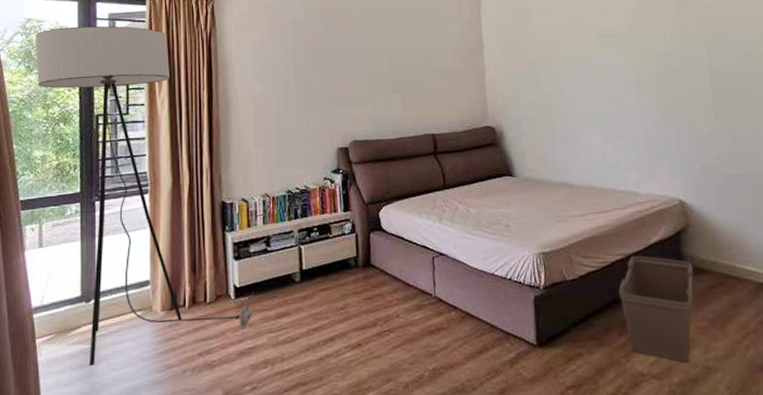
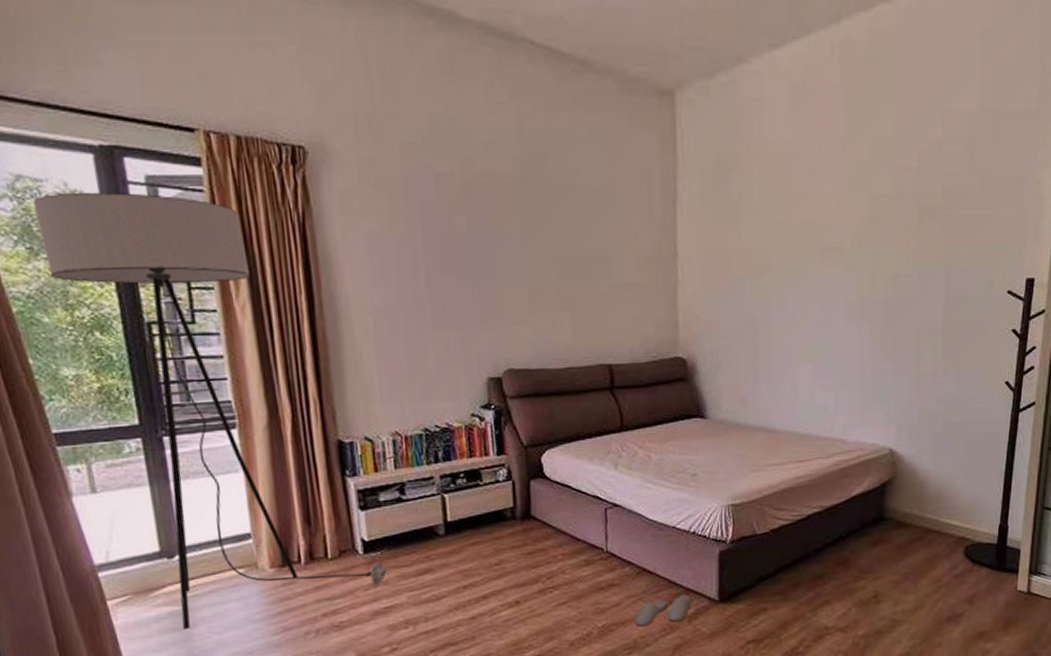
slippers: none [461,338,512,370] -> present [634,594,691,627]
bicycle basket: present [618,255,694,363] -> none [812,508,894,616]

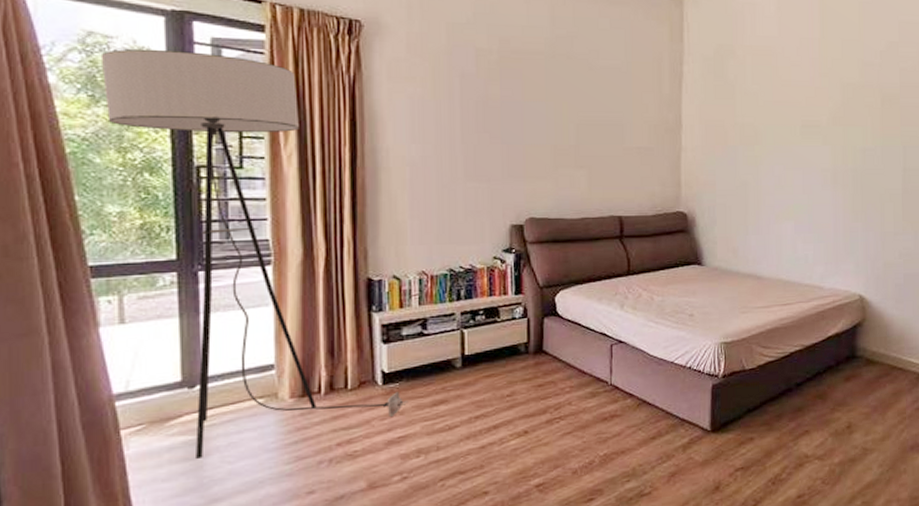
slippers: present [634,594,691,627] -> none [633,424,686,455]

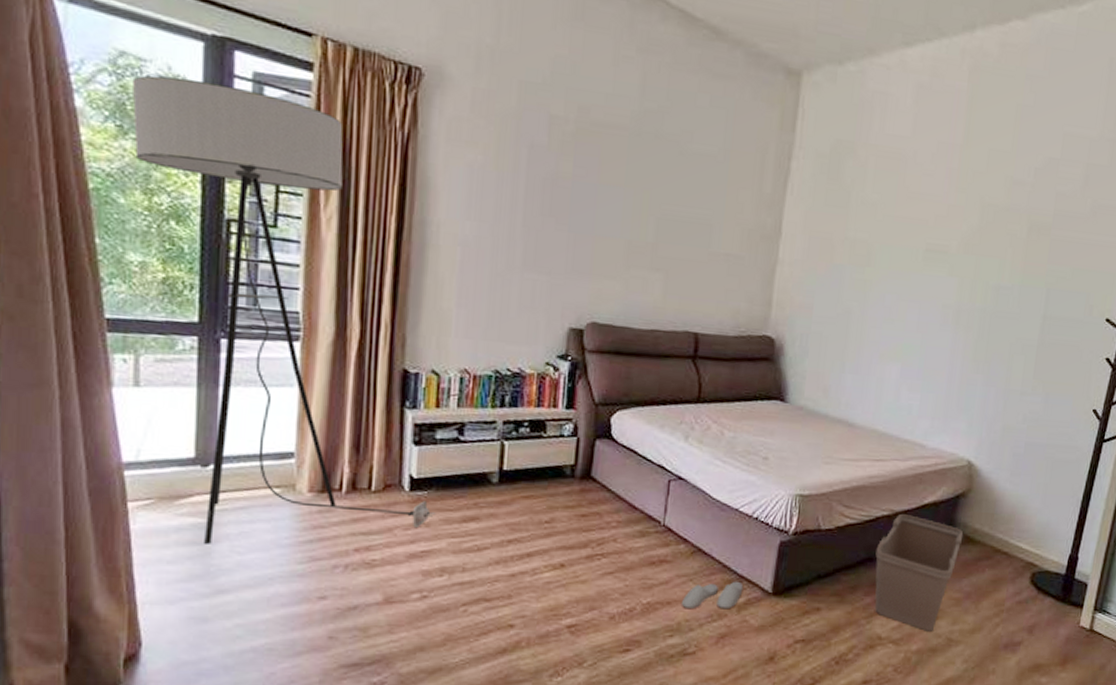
slippers: none [633,424,686,455] -> present [681,581,744,610]
bicycle basket: none [794,347,864,445] -> present [875,514,964,631]

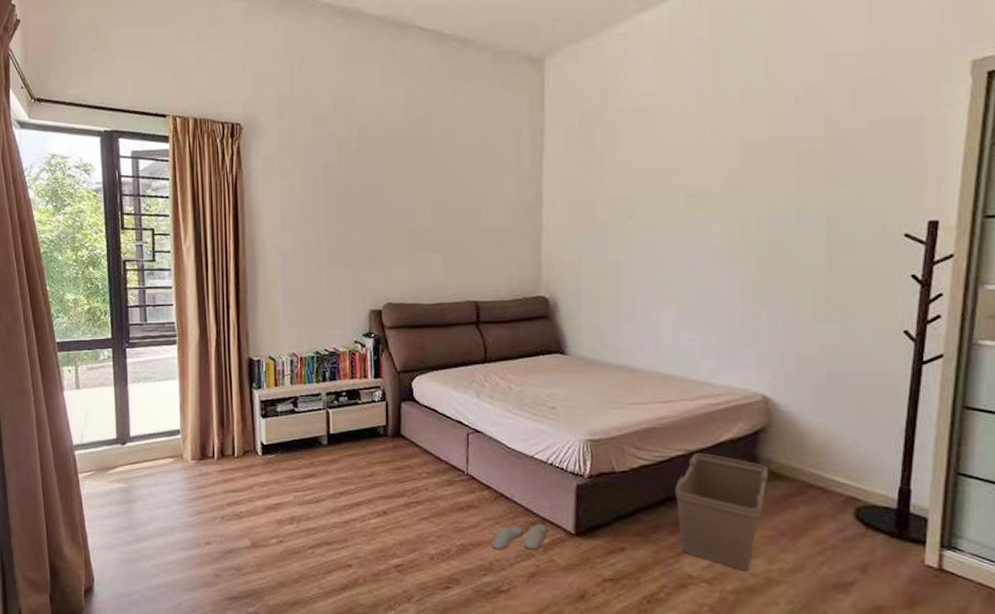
floor lamp: present [132,75,436,544] -> none [60,164,283,503]

